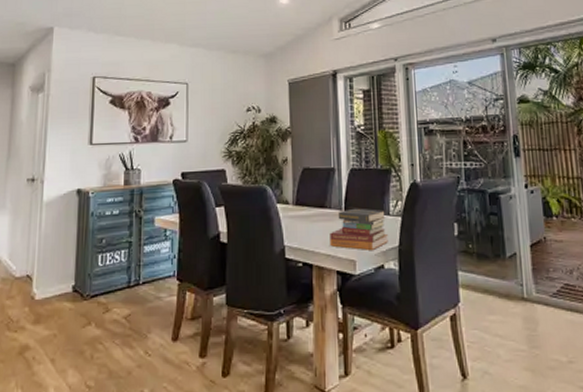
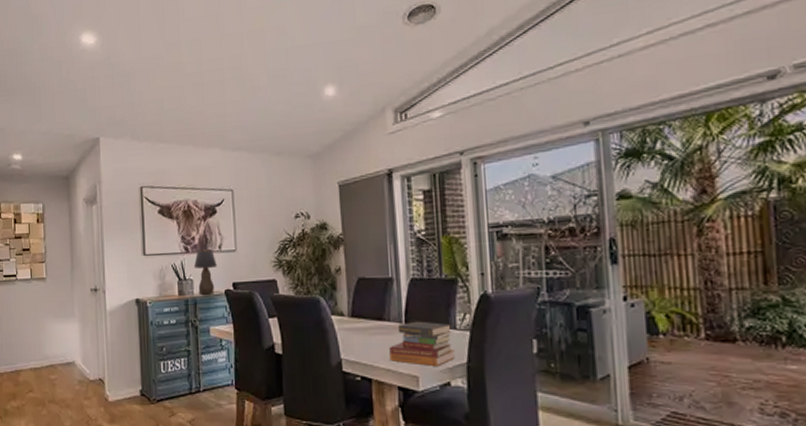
table lamp: none [142,138,168,185] -> present [193,248,218,295]

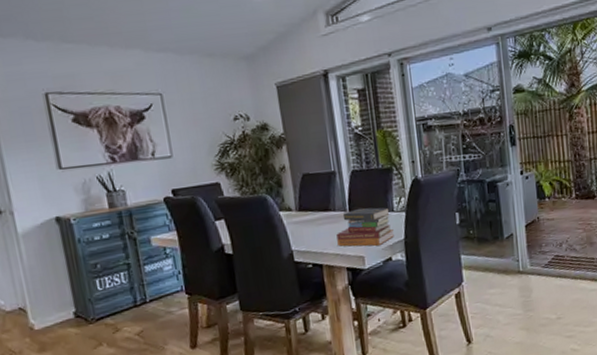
table lamp: present [193,248,218,295] -> none [123,156,153,205]

